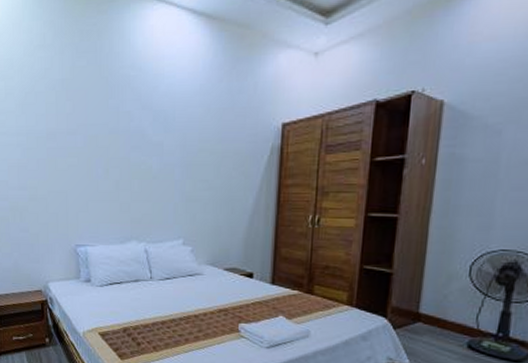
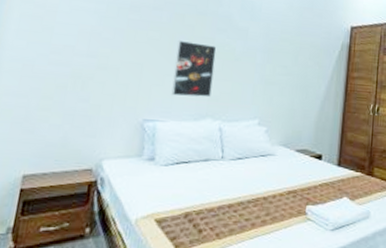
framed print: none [94,163,133,221] -> present [171,39,217,98]

